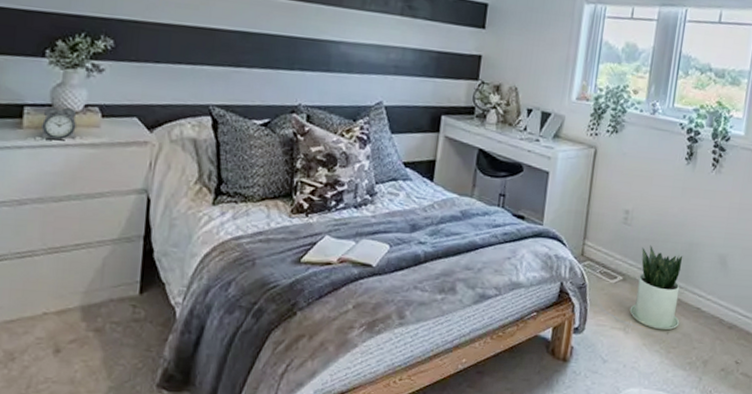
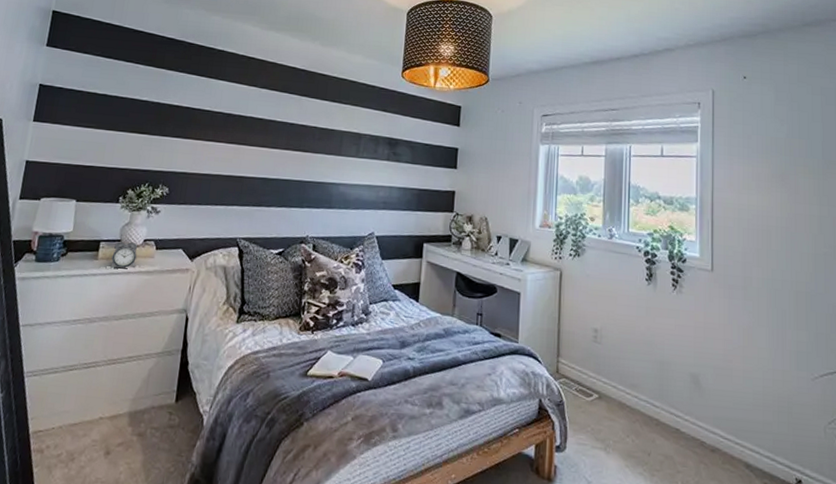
planter: present [629,245,683,331] -> none [608,363,660,452]

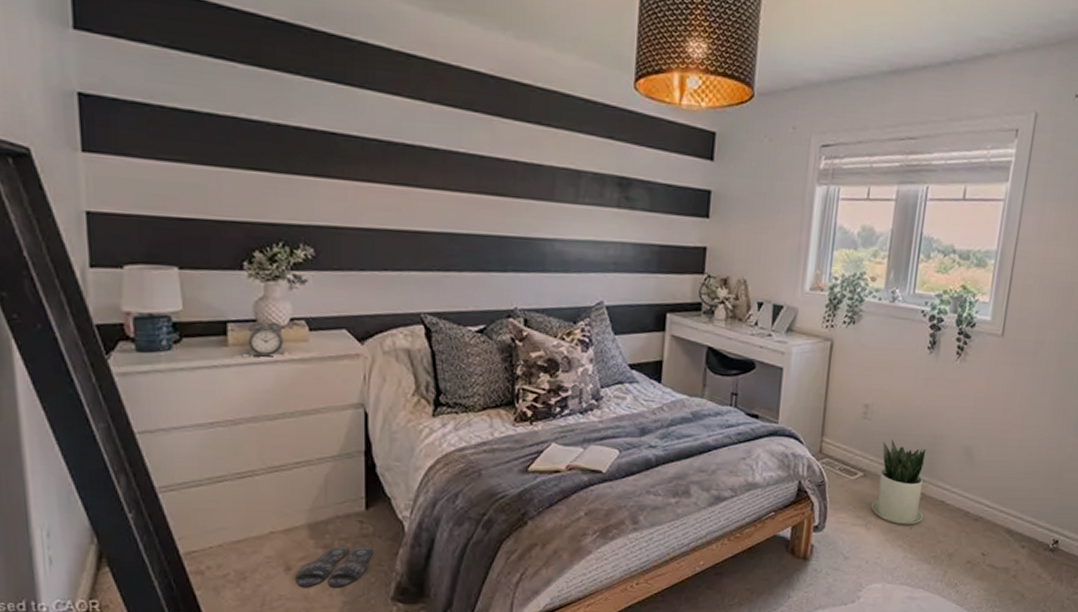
slippers: none [111,435,176,476] -> present [296,546,372,589]
planter: none [608,363,660,452] -> present [871,439,927,525]

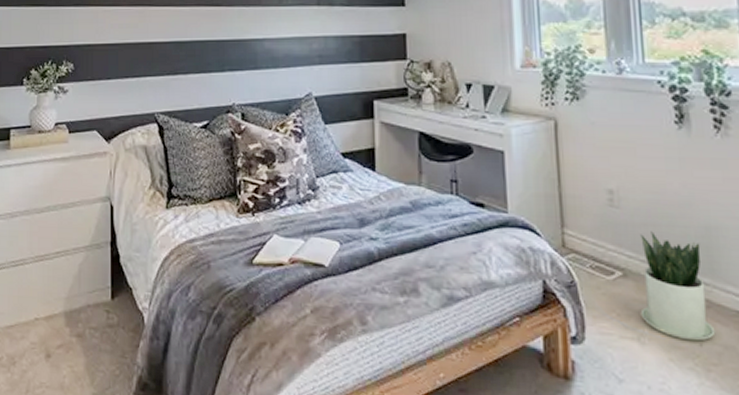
alarm clock: present [248,322,285,358] -> none [24,127,51,158]
slippers: present [296,546,372,589] -> none [54,335,117,379]

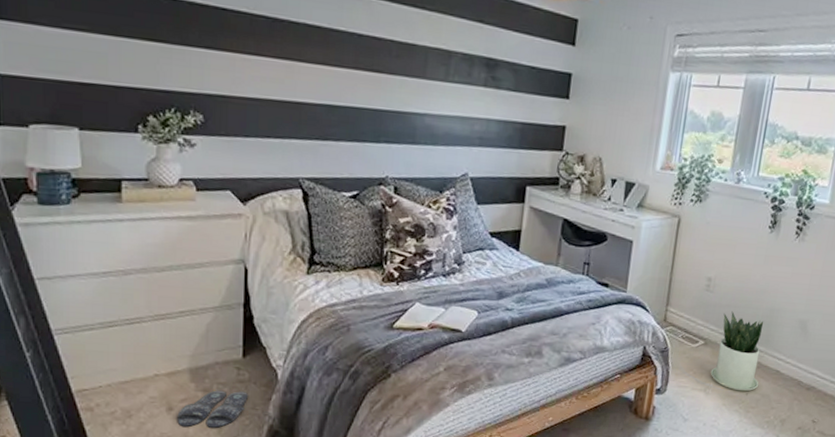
slippers: none [54,335,117,379] -> present [177,390,248,429]

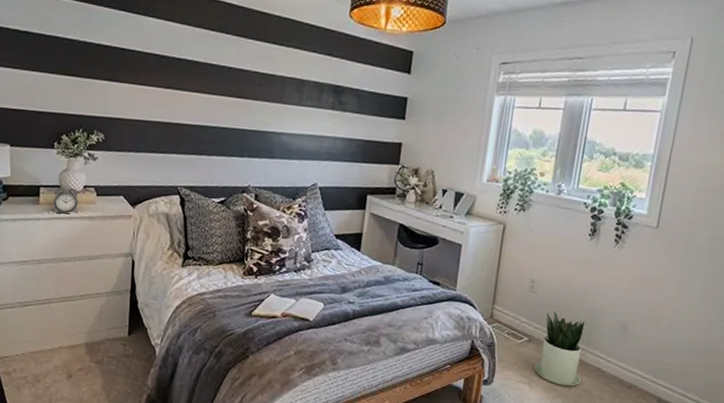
alarm clock: none [140,181,174,214] -> present [53,188,79,214]
slippers: present [177,390,248,429] -> none [75,362,131,395]

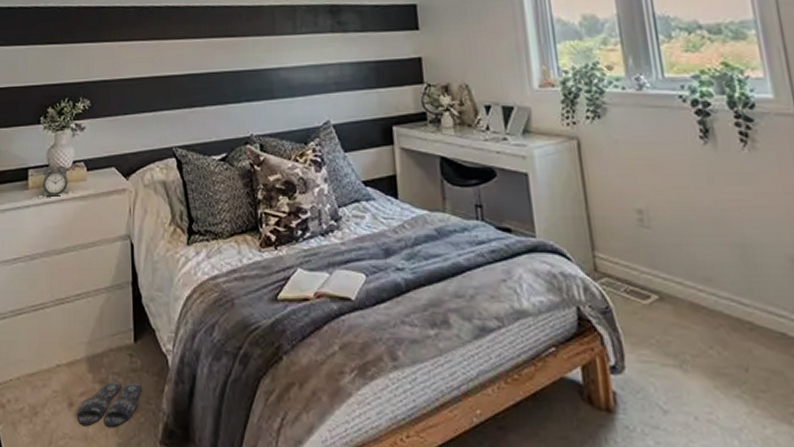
slippers: none [75,362,131,395] -> present [77,381,141,428]
planter: present [534,311,585,387] -> none [674,251,761,367]

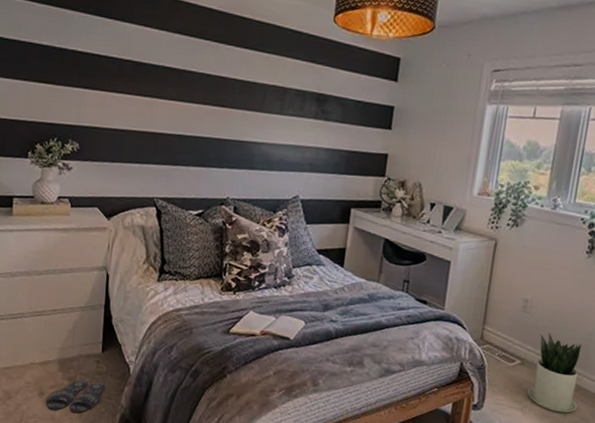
alarm clock: present [42,165,69,198] -> none [26,198,52,226]
planter: none [674,251,761,367] -> present [527,333,582,414]

